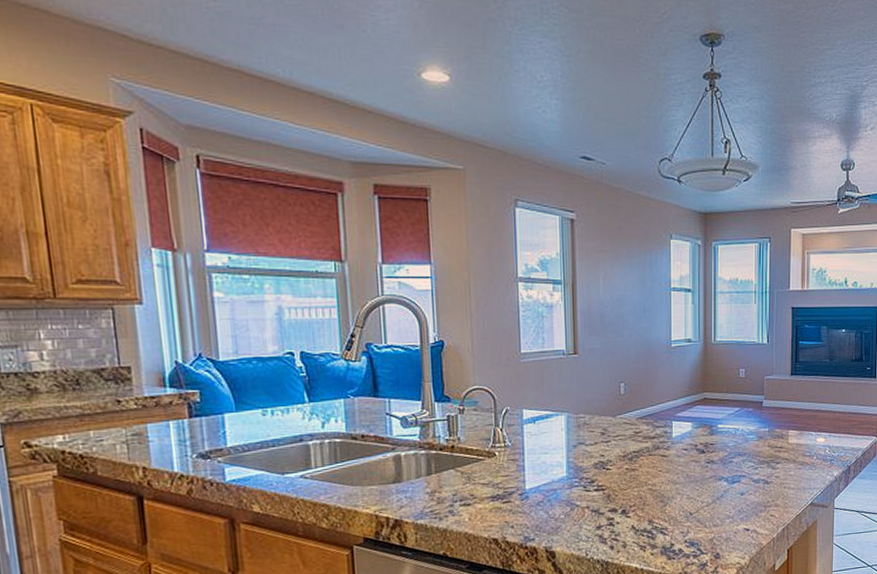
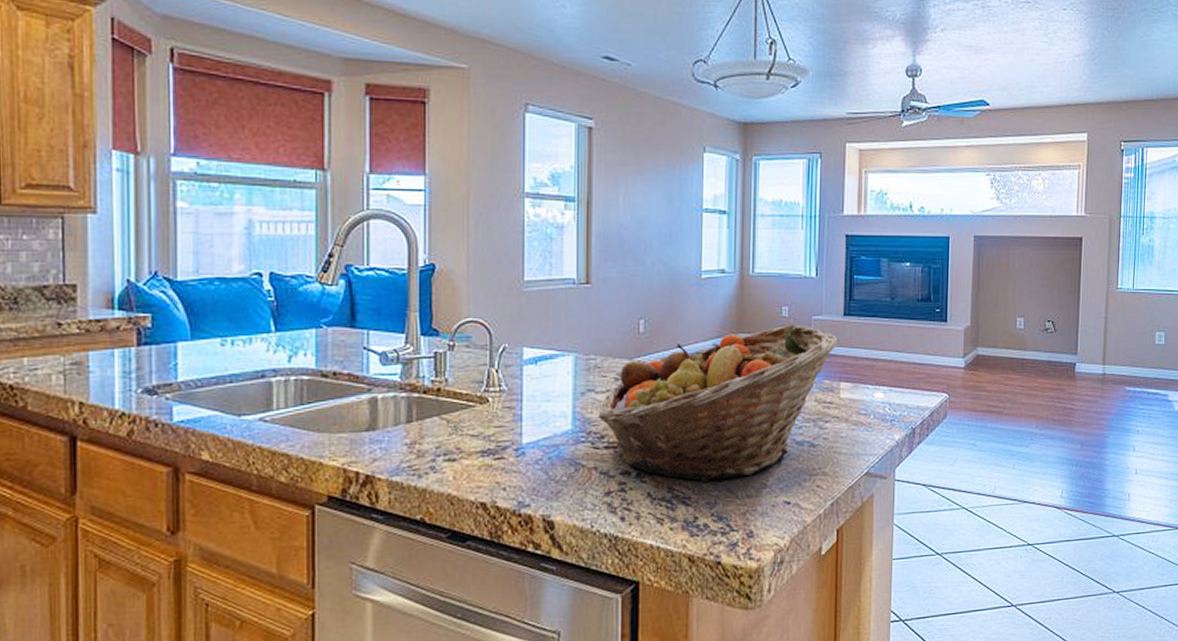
fruit basket: none [588,383,787,516] -> present [598,324,839,483]

